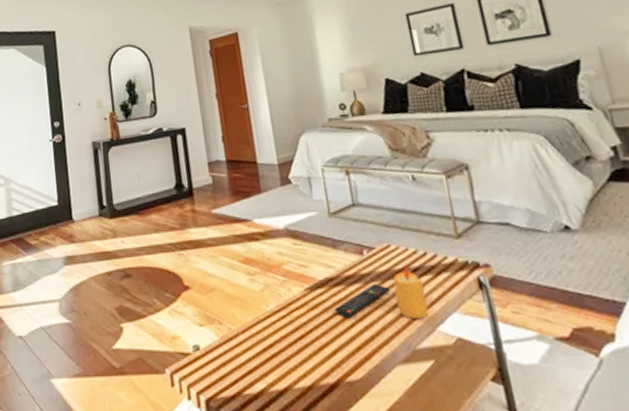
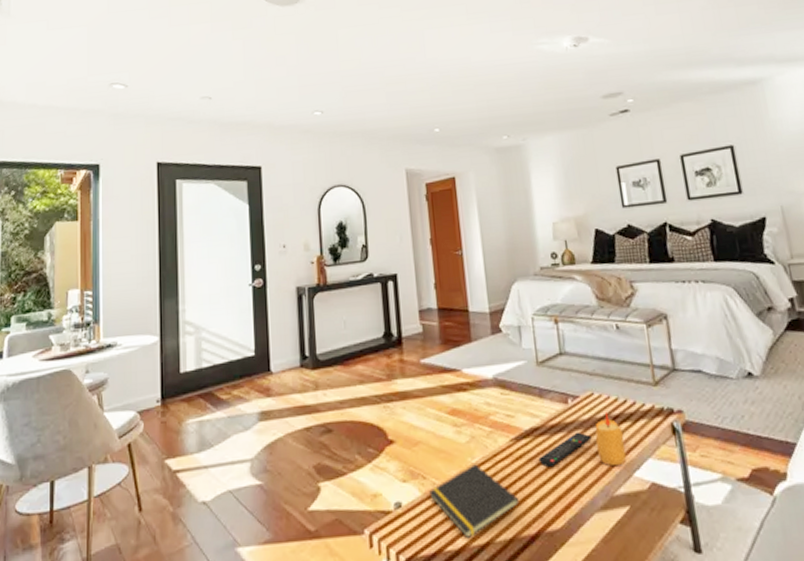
notepad: none [226,312,317,383] -> present [429,464,520,538]

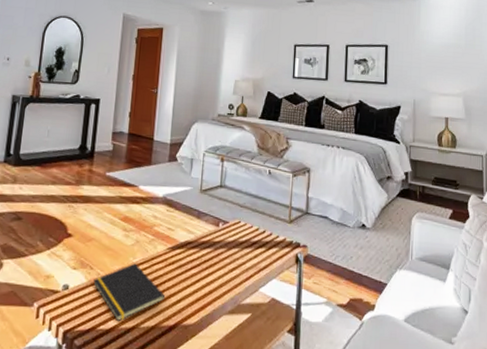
remote control: present [538,432,592,467] -> none [187,250,232,274]
candle: present [595,411,627,467] -> none [234,237,258,282]

